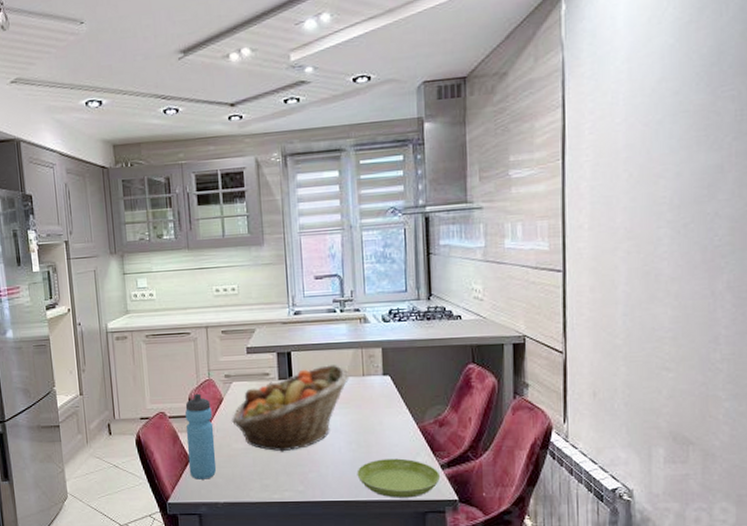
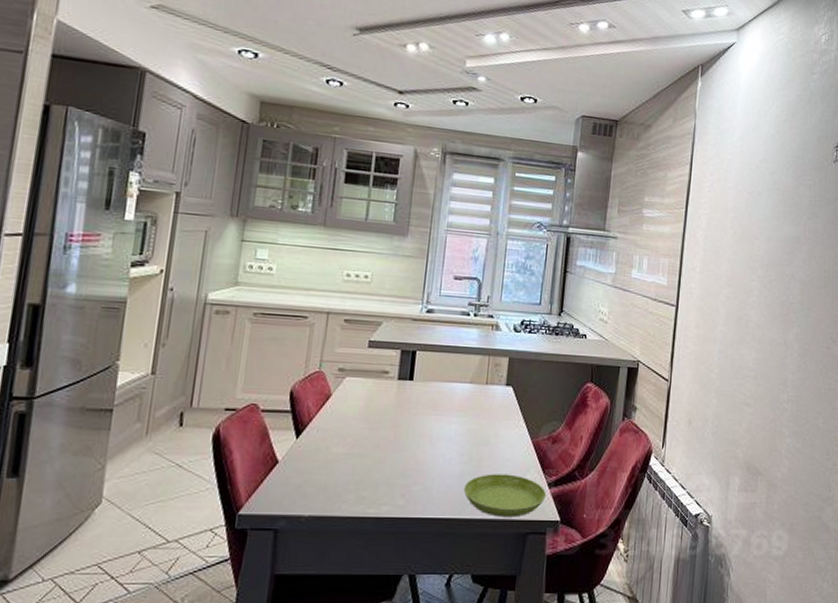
water bottle: present [185,393,217,480] -> none [273,385,316,487]
fruit basket: present [231,365,350,452] -> none [335,369,473,460]

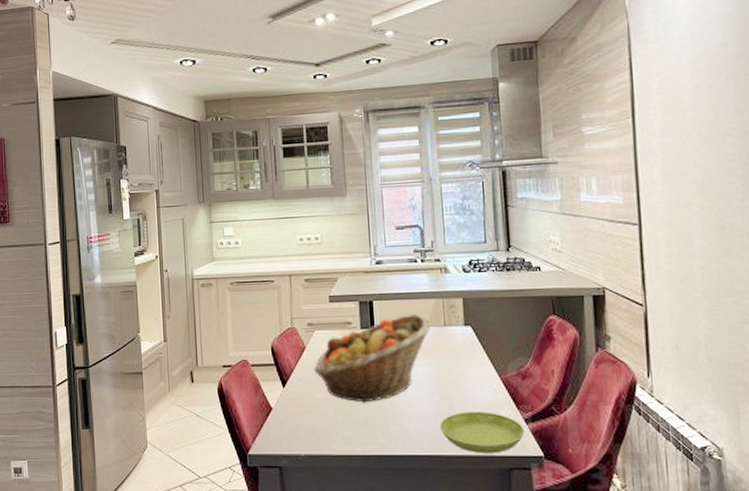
fruit basket: none [335,369,473,460] -> present [313,314,431,403]

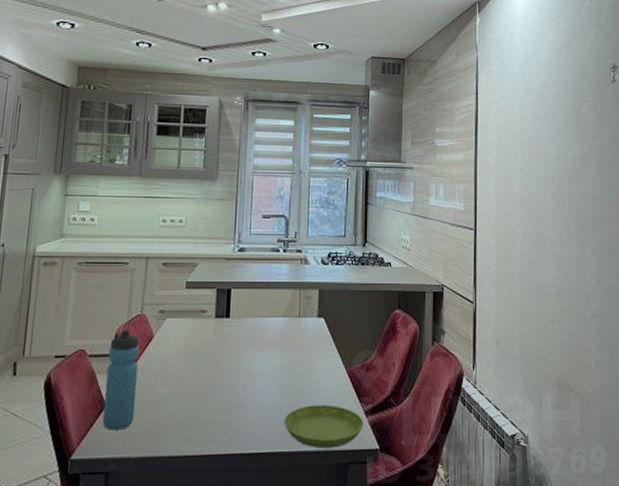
water bottle: none [267,341,298,430] -> present [102,329,140,430]
fruit basket: present [313,314,431,403] -> none [158,305,286,397]

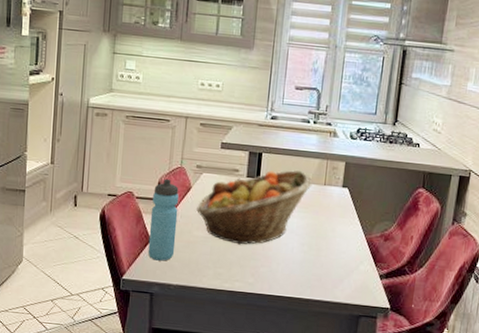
fruit basket: none [158,305,286,397] -> present [195,170,313,245]
saucer: present [284,404,365,448] -> none [304,263,378,302]

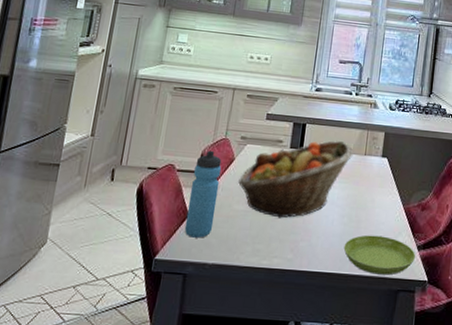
saucer: none [304,263,378,302] -> present [343,235,416,276]

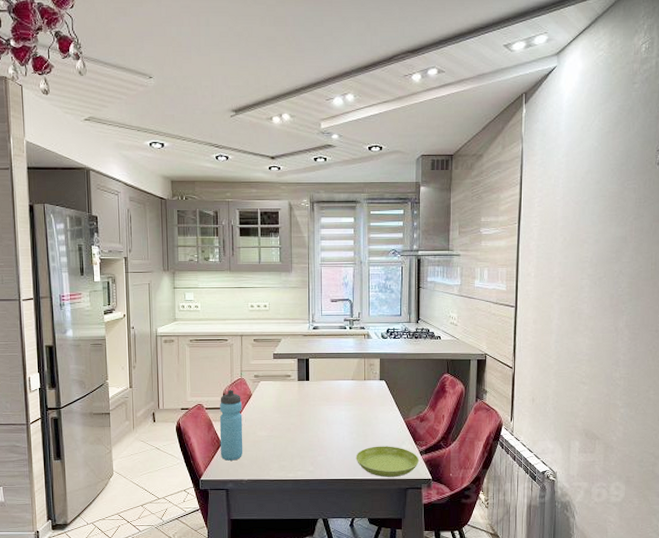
fruit basket: present [237,140,354,218] -> none [257,371,354,439]

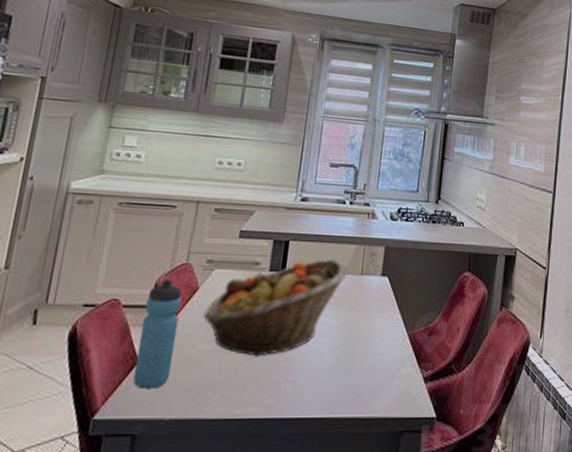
fruit basket: none [257,371,354,439] -> present [202,259,348,357]
saucer: present [356,446,420,477] -> none [336,369,423,415]

